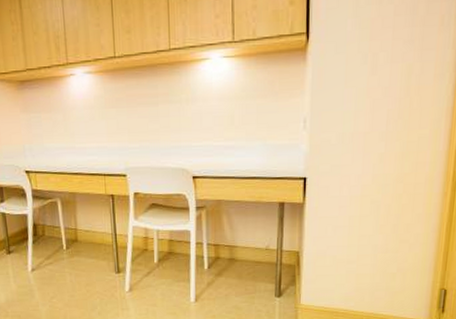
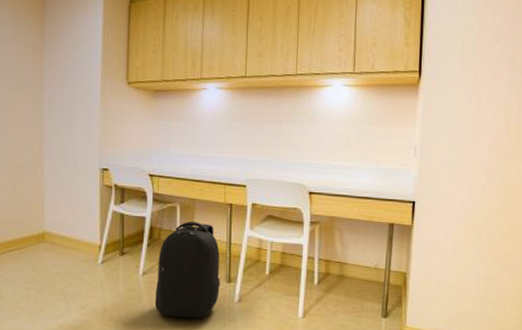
backpack: none [45,215,110,310] -> present [154,221,221,319]

